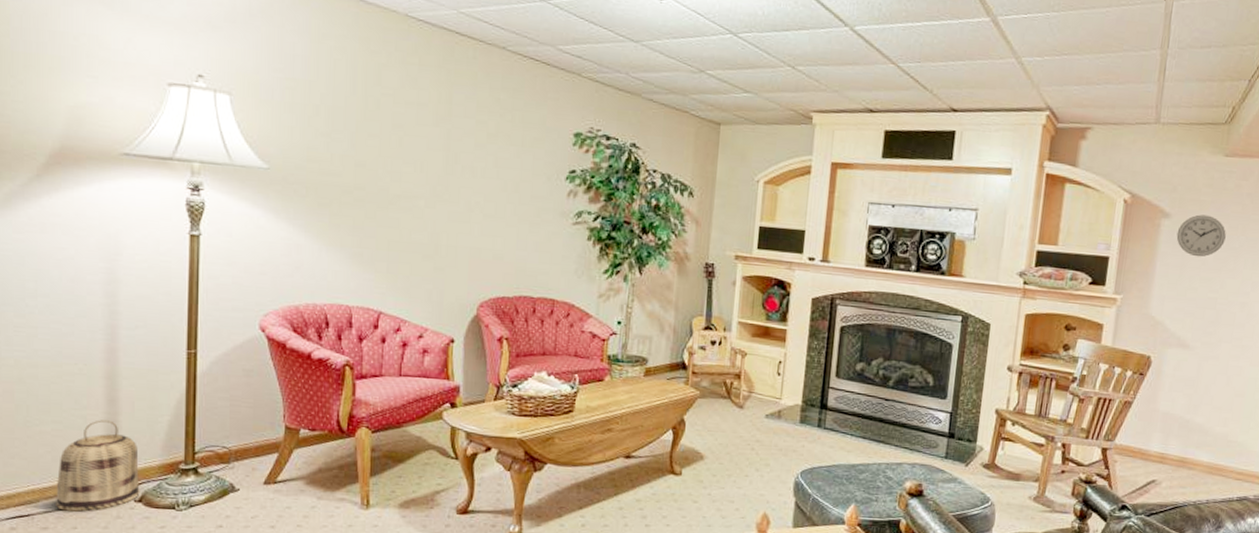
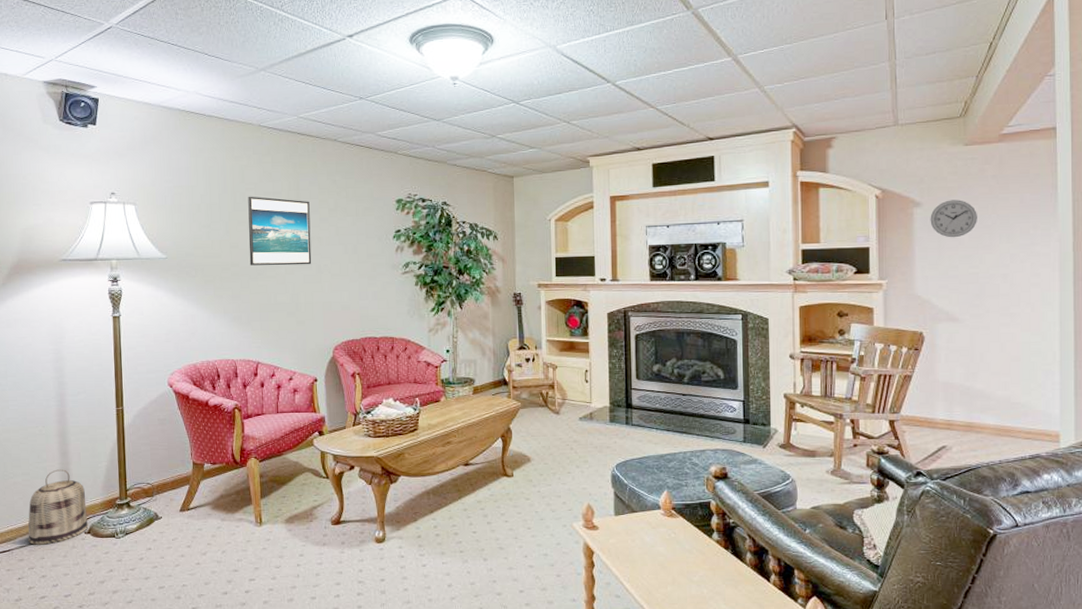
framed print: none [379,103,464,200] -> present [248,196,312,266]

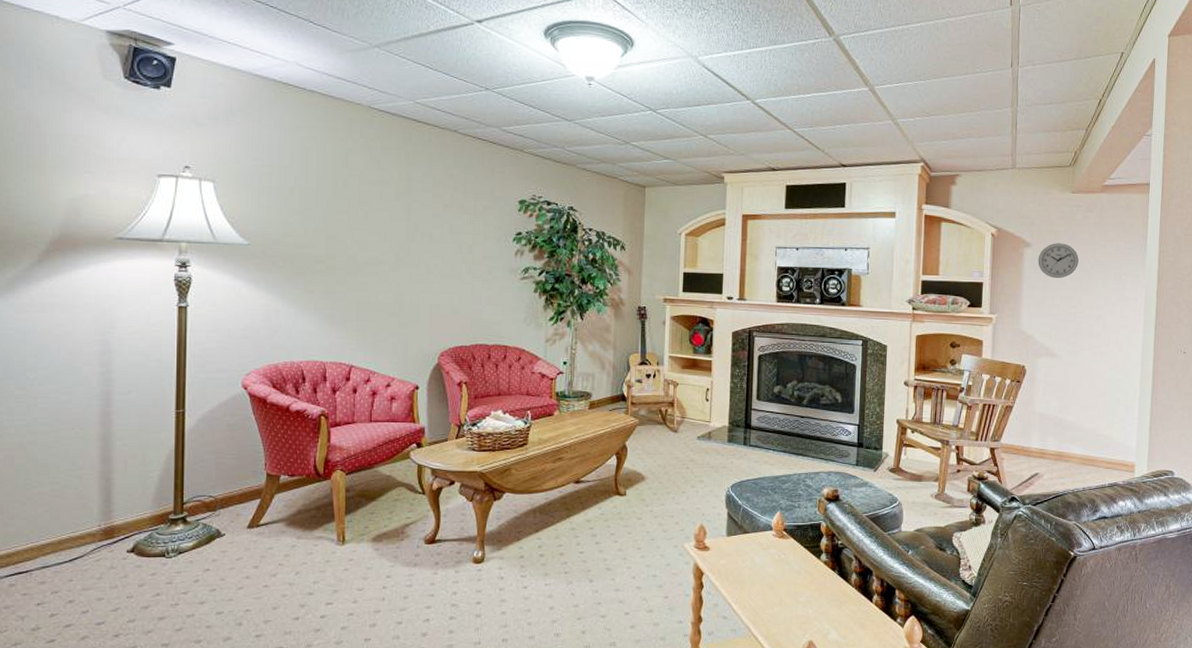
basket: present [27,469,89,545] -> none [53,478,132,565]
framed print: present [248,196,312,266] -> none [348,183,422,263]

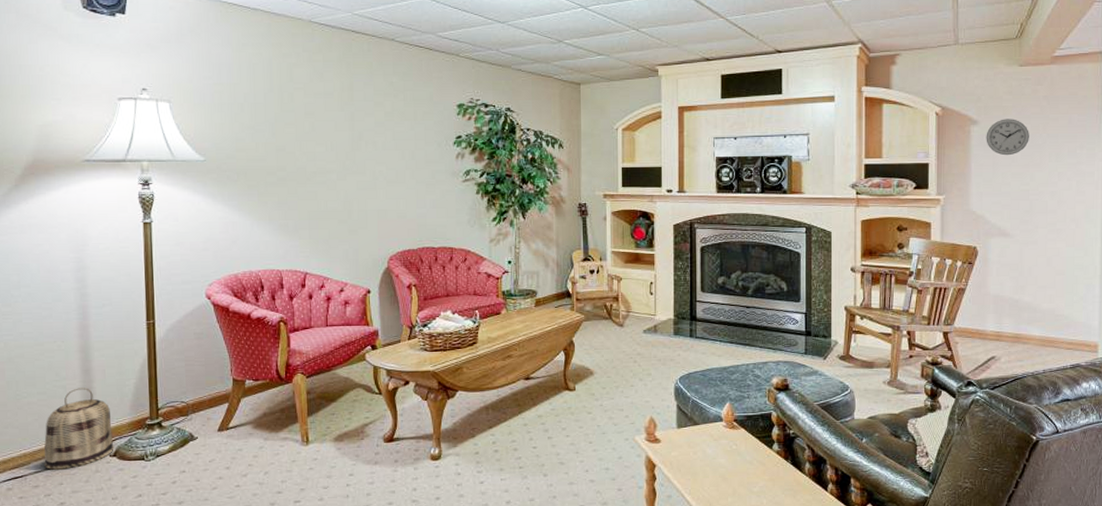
basket: none [53,478,132,565] -> present [43,388,114,470]

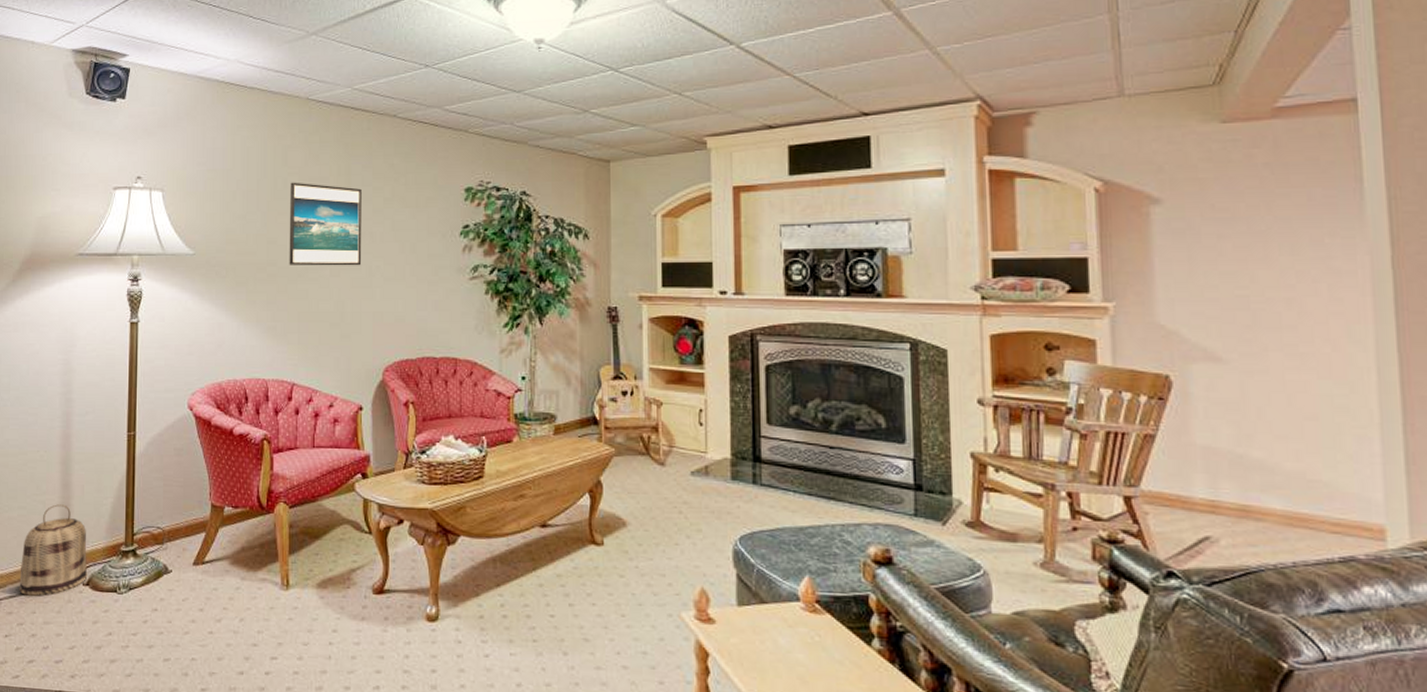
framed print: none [296,96,366,171] -> present [289,182,362,266]
wall clock: present [986,119,1029,156] -> none [1174,195,1245,247]

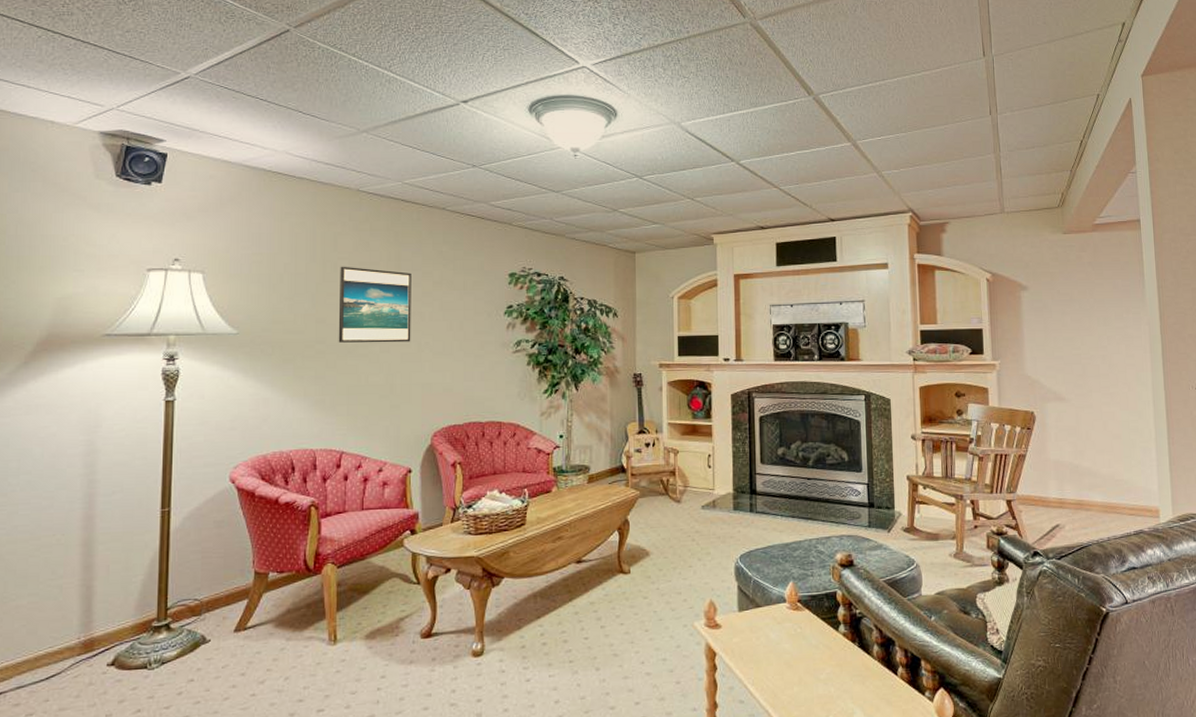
basket: present [19,504,88,597] -> none [29,587,113,684]

